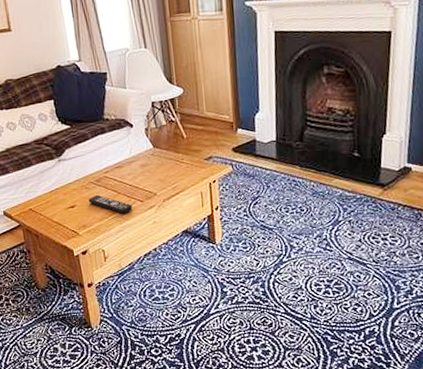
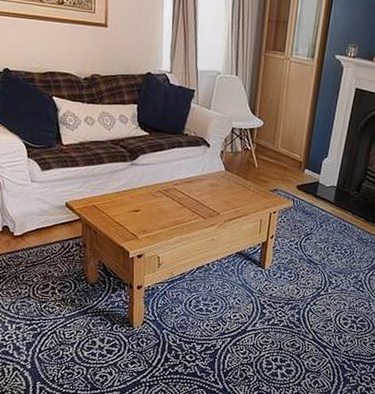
remote control: present [88,194,133,214] -> none [153,203,195,227]

